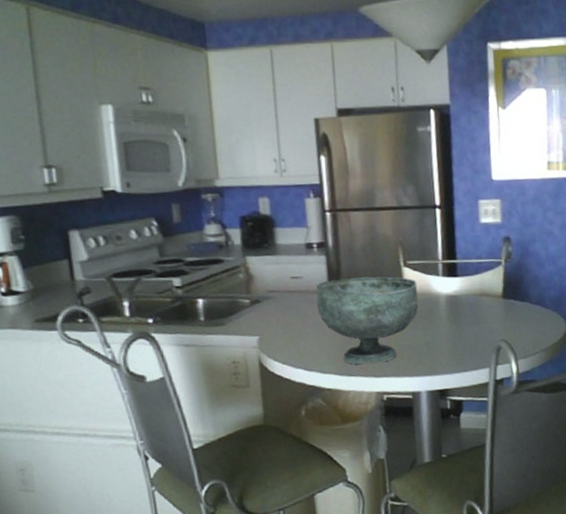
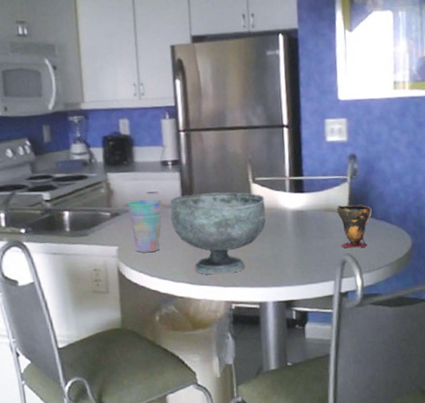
cup: none [268,285,308,342] -> present [127,199,163,253]
cup: none [491,288,527,334] -> present [337,204,372,248]

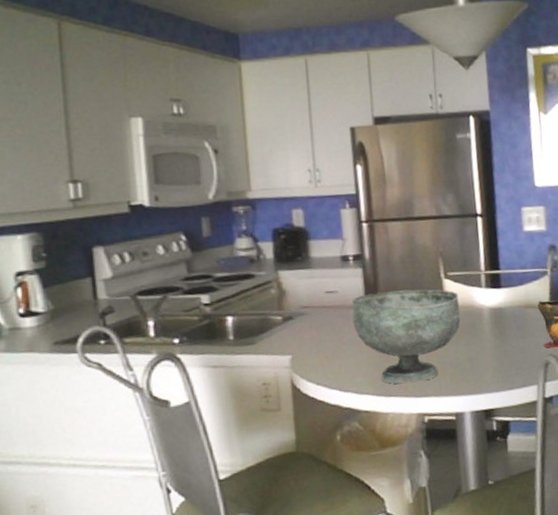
cup: present [127,199,163,253] -> none [301,299,344,362]

